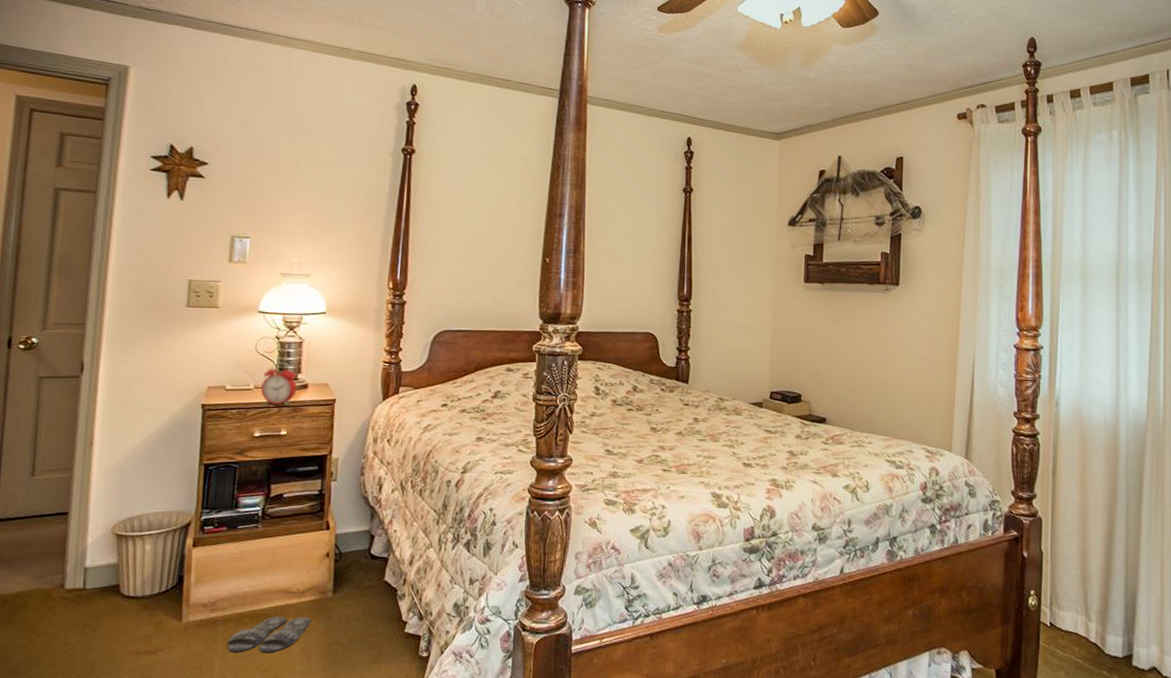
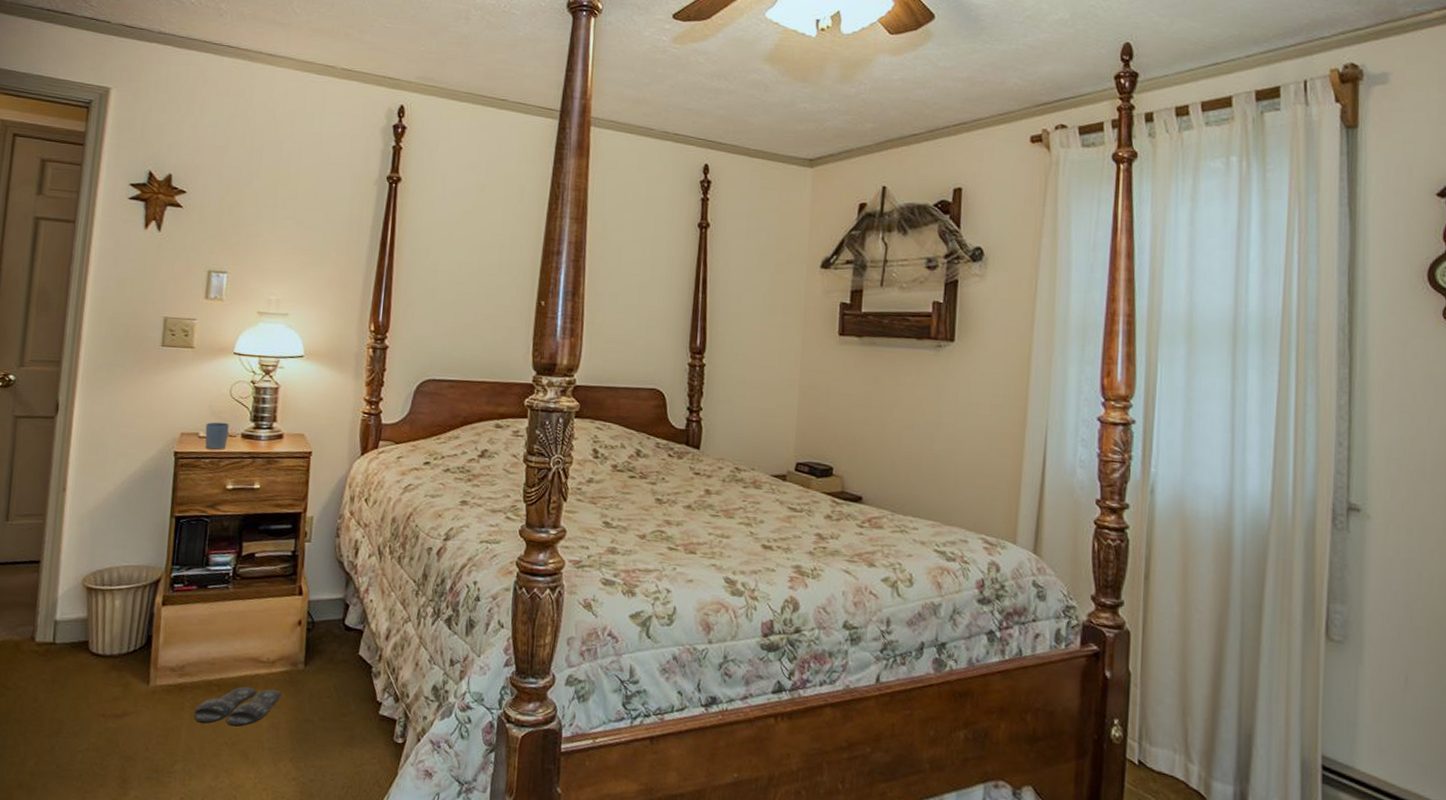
mug: none [231,375,255,402] -> present [205,422,229,451]
alarm clock: present [260,362,297,406] -> none [234,408,272,457]

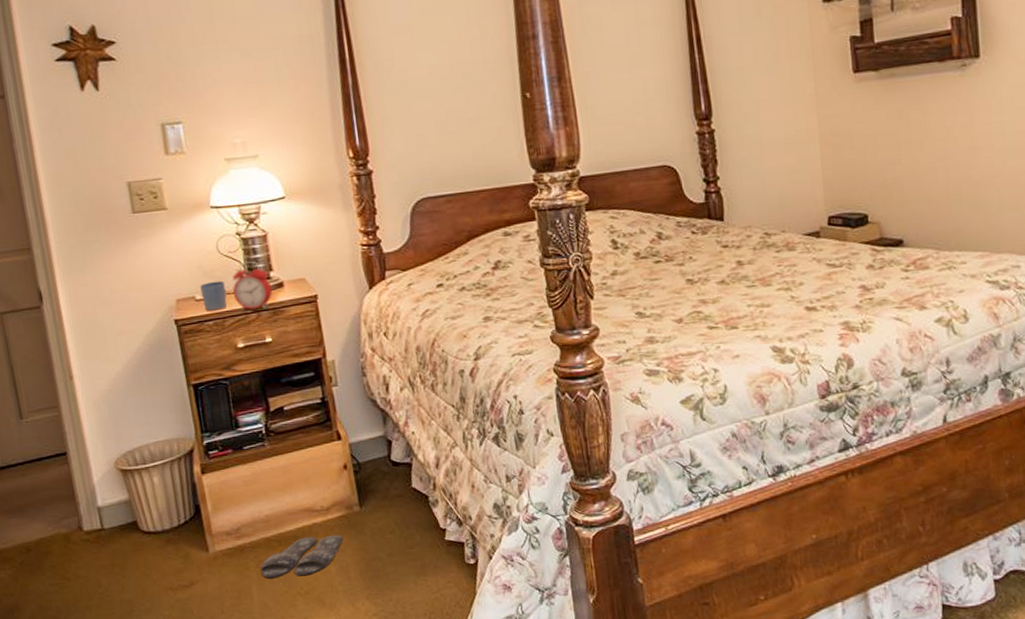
alarm clock: none [234,408,272,457] -> present [232,261,273,311]

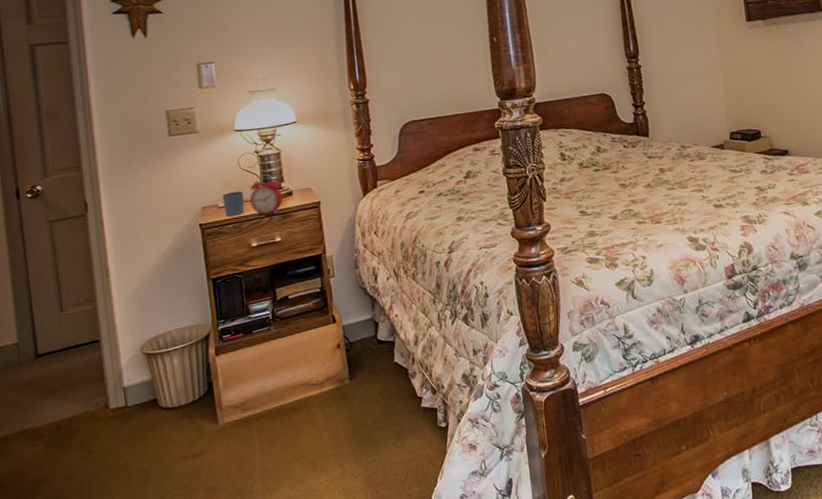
slippers: present [261,535,344,579] -> none [263,405,335,446]

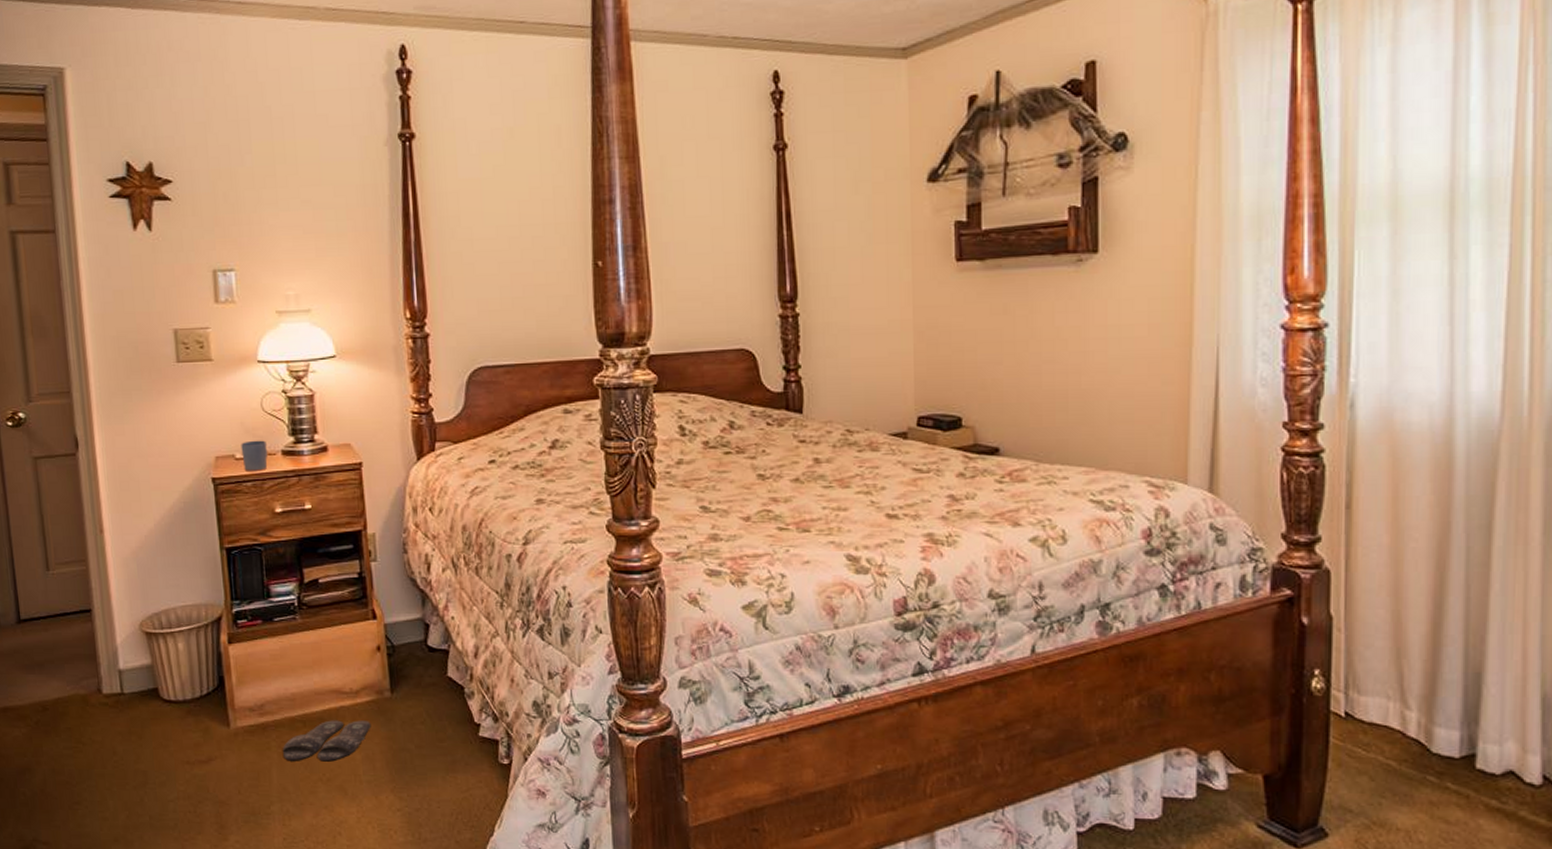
alarm clock: present [249,174,283,215] -> none [274,421,316,475]
slippers: none [263,405,335,446] -> present [283,720,371,762]

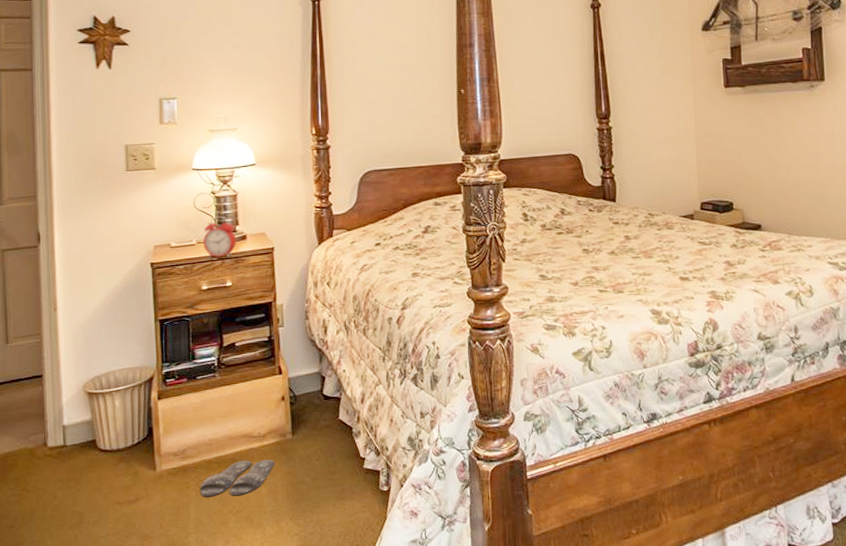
mug: present [241,440,268,473] -> none [176,231,197,258]
alarm clock: none [274,421,316,475] -> present [202,216,237,258]

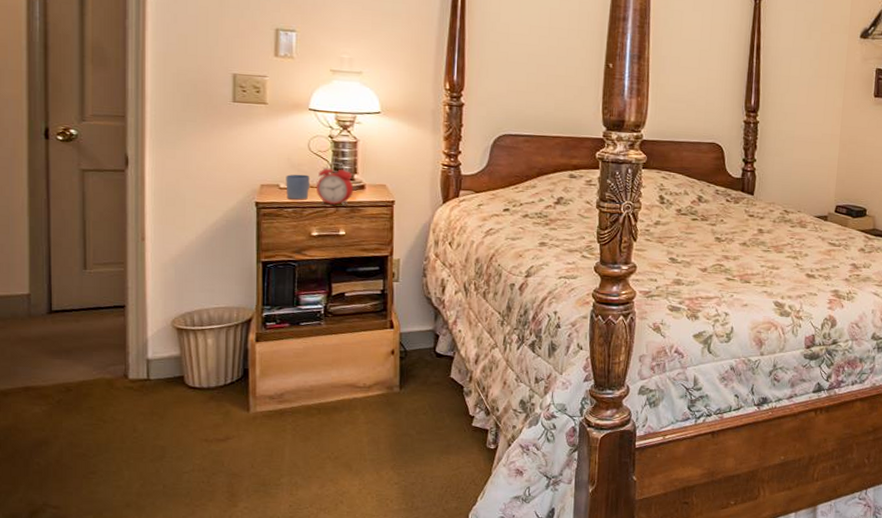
mug: none [176,231,197,258] -> present [286,174,310,201]
slippers: present [200,459,275,497] -> none [297,409,380,443]

